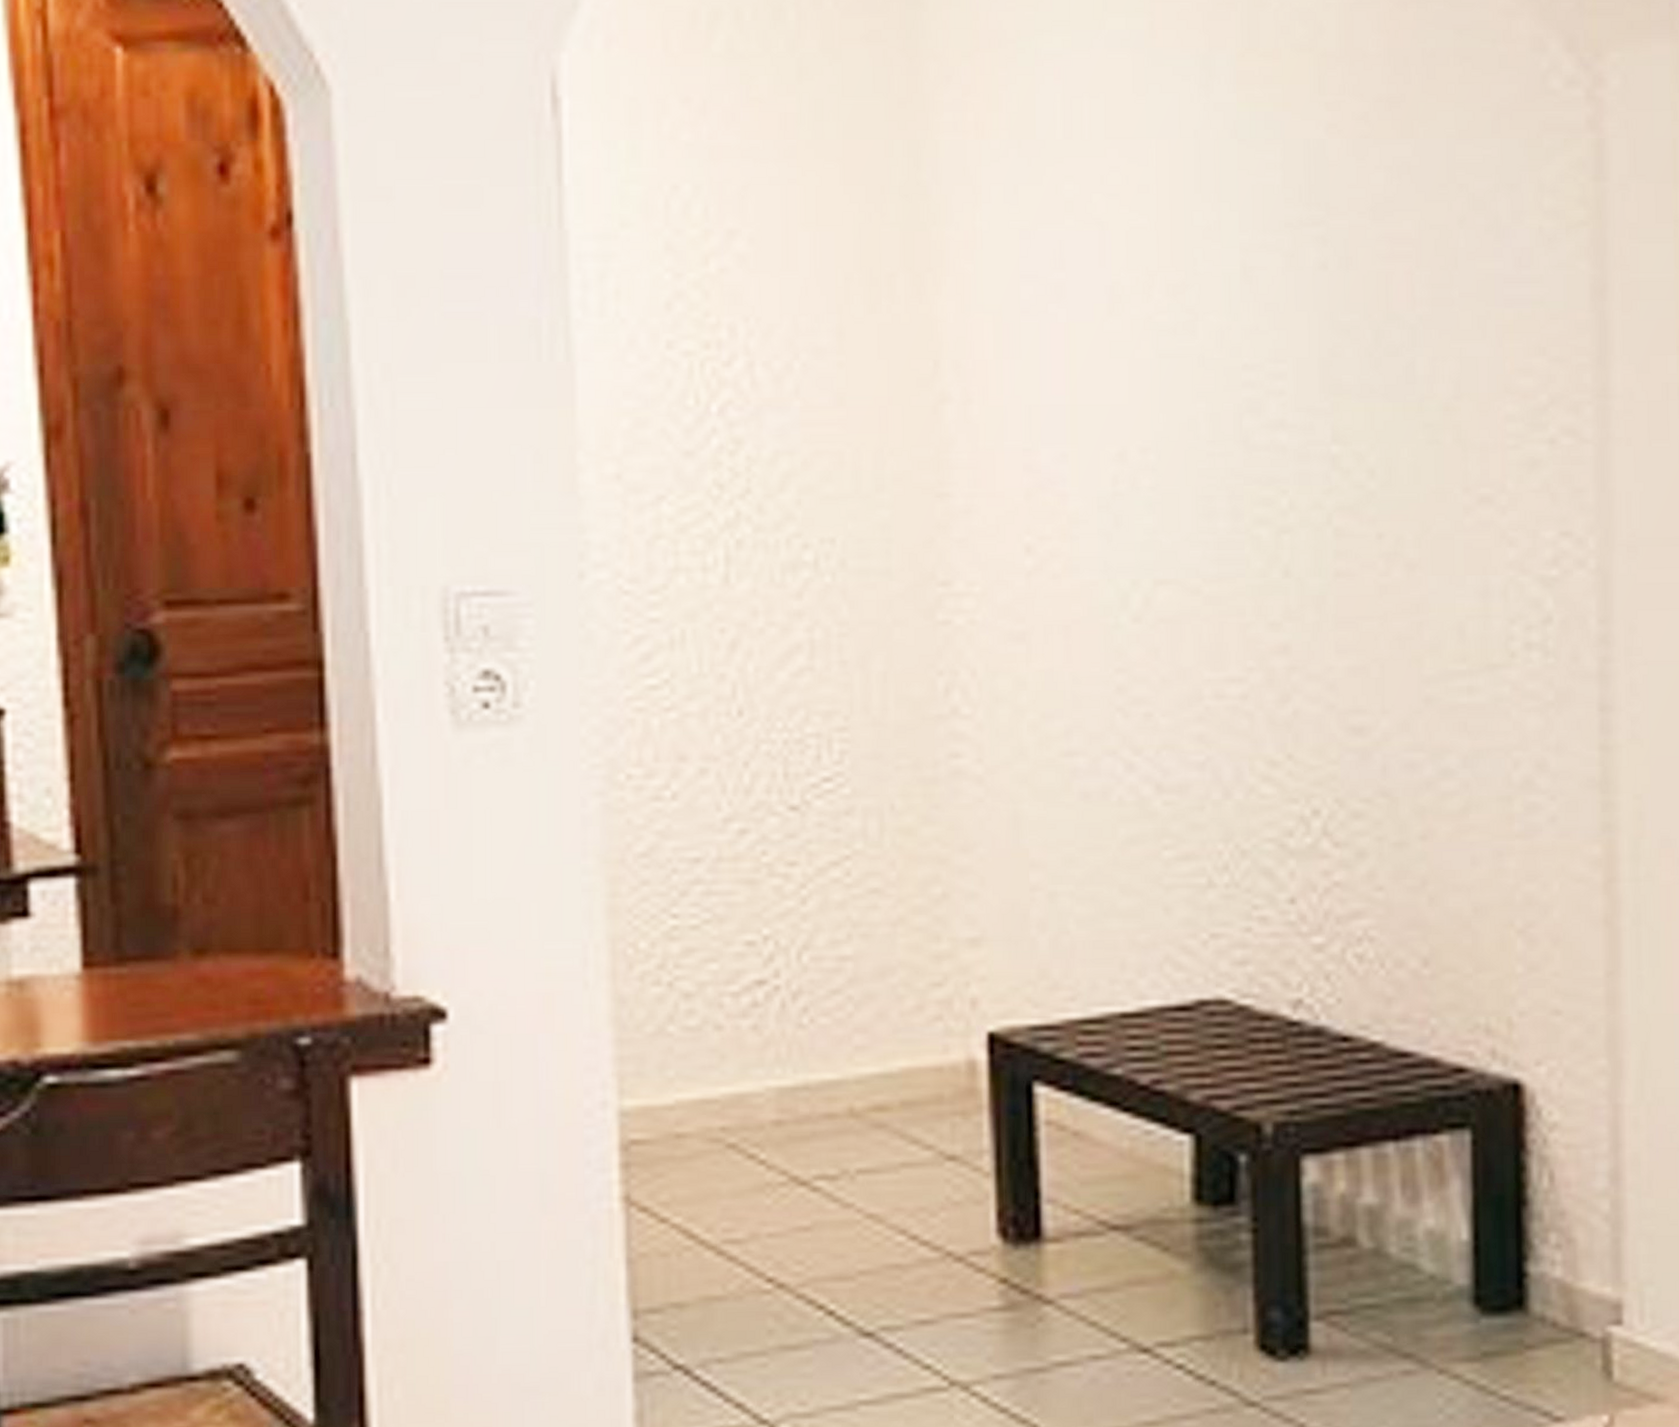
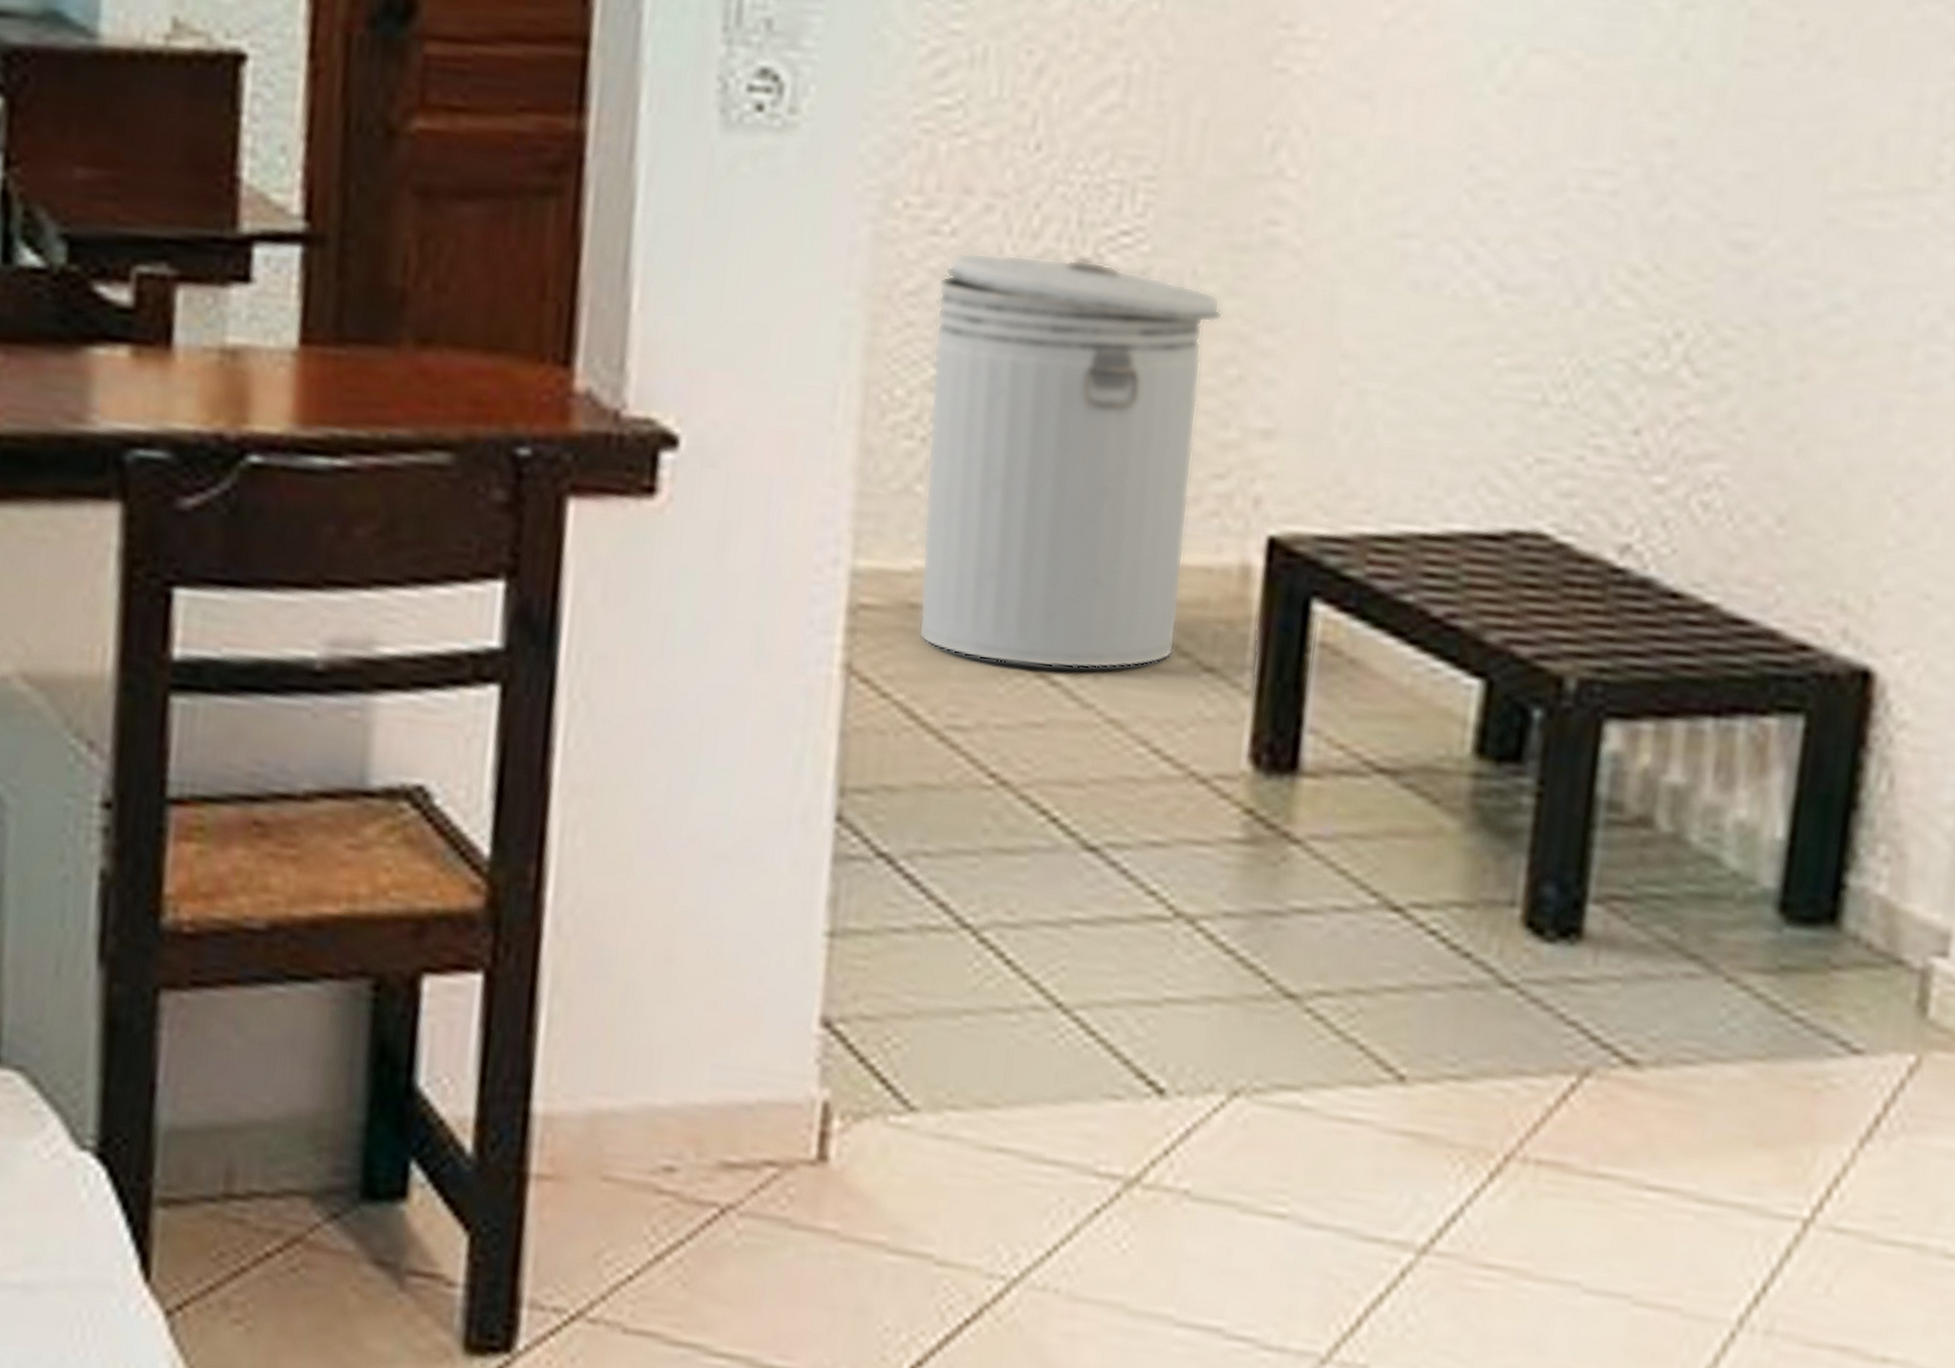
can: none [665,807,922,1176] -> present [918,252,1223,669]

